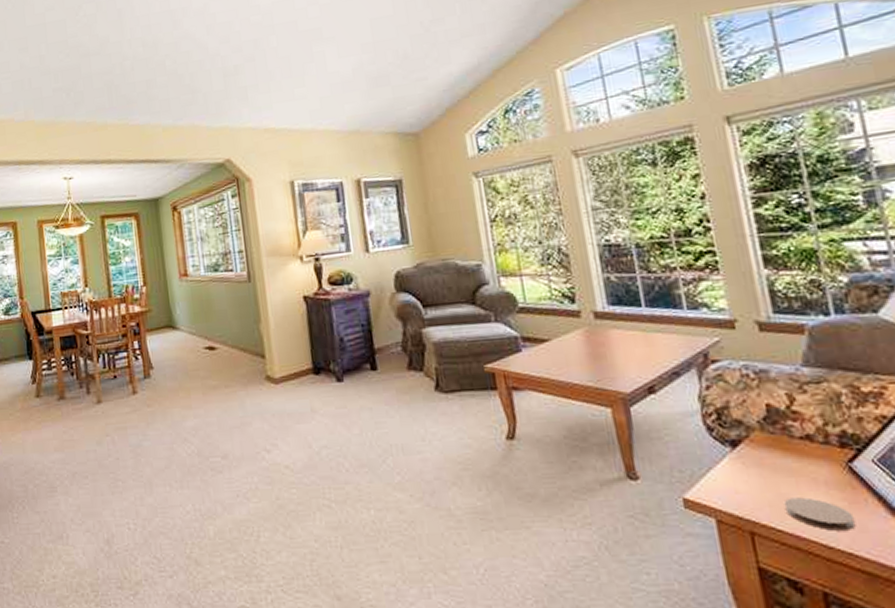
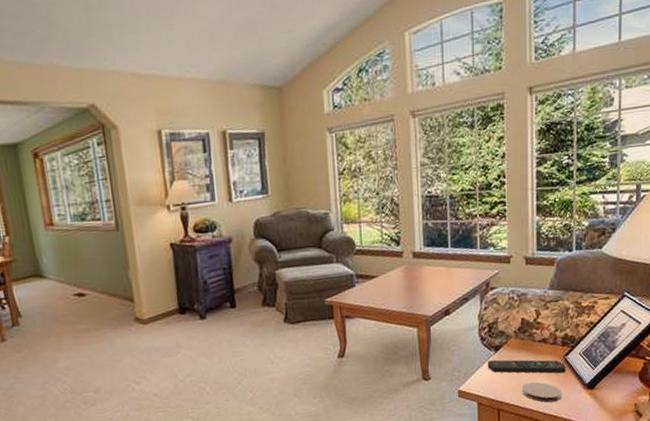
remote control: none [722,459,855,488] -> present [487,359,566,374]

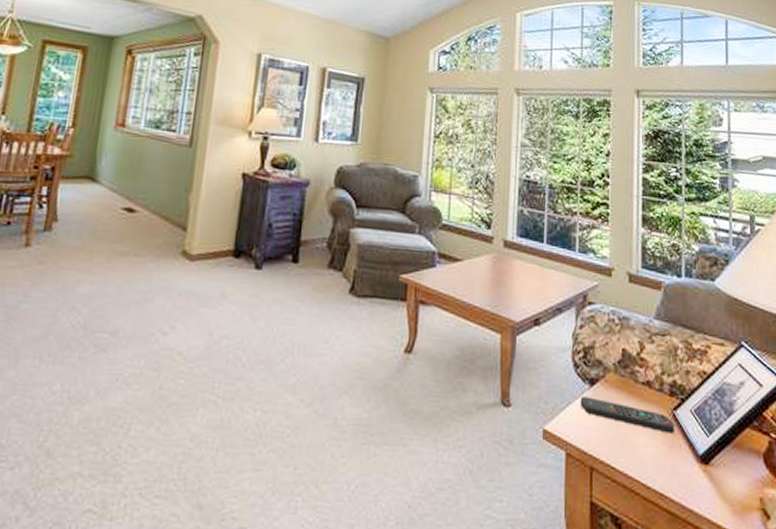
coaster: present [522,382,562,403] -> none [620,437,670,472]

